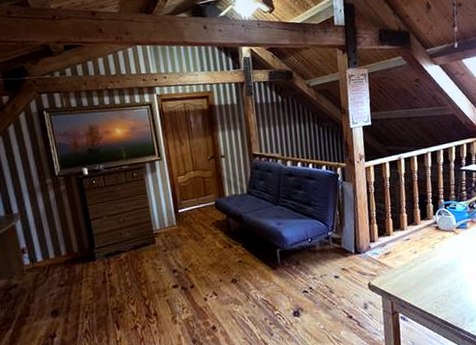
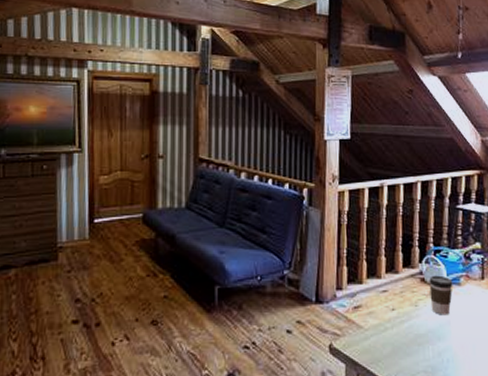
coffee cup: none [442,223,462,253] -> present [429,275,453,315]

